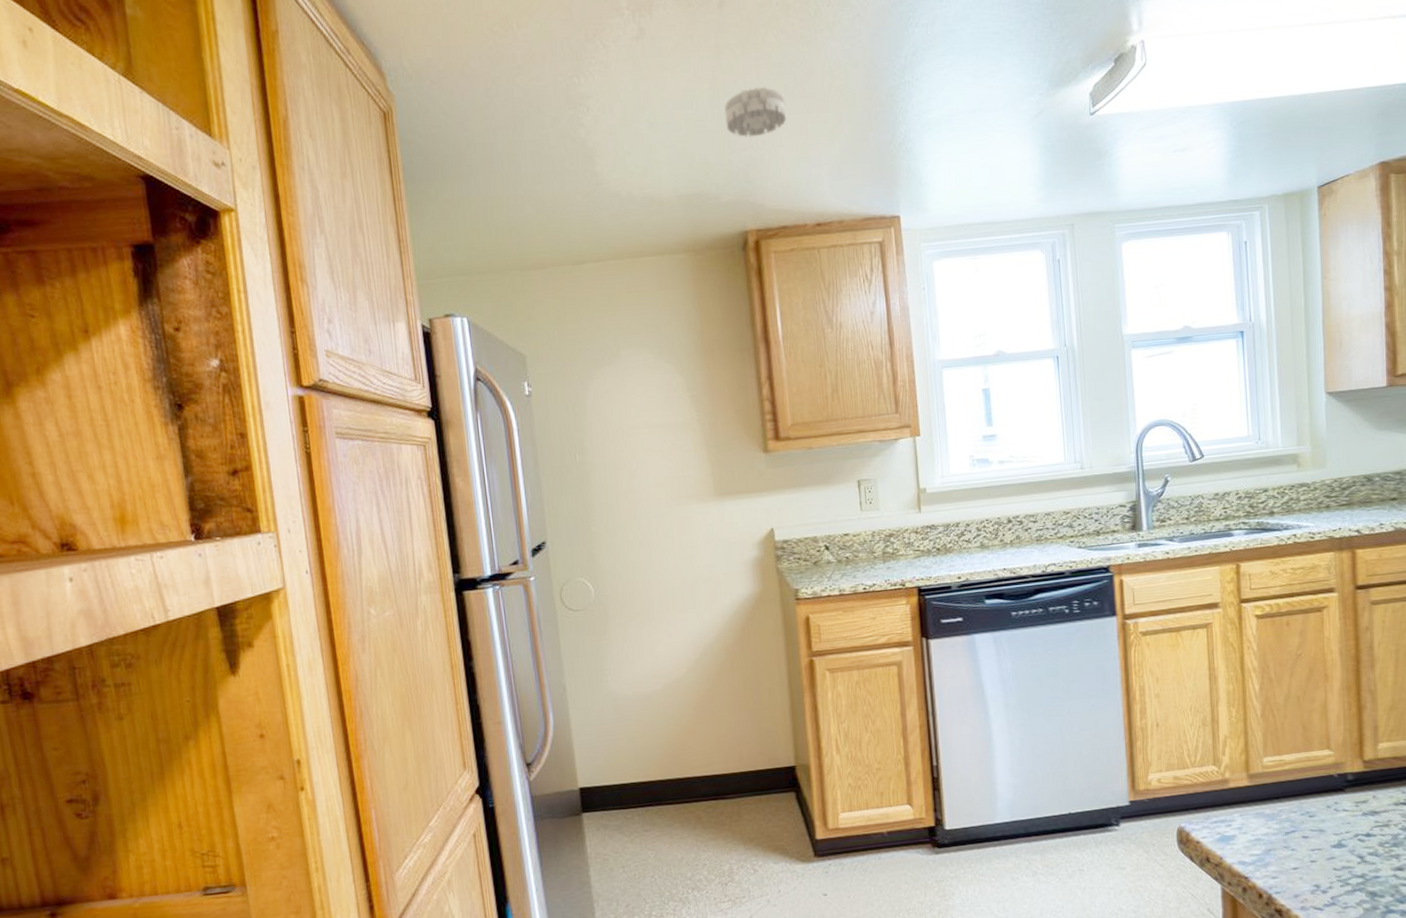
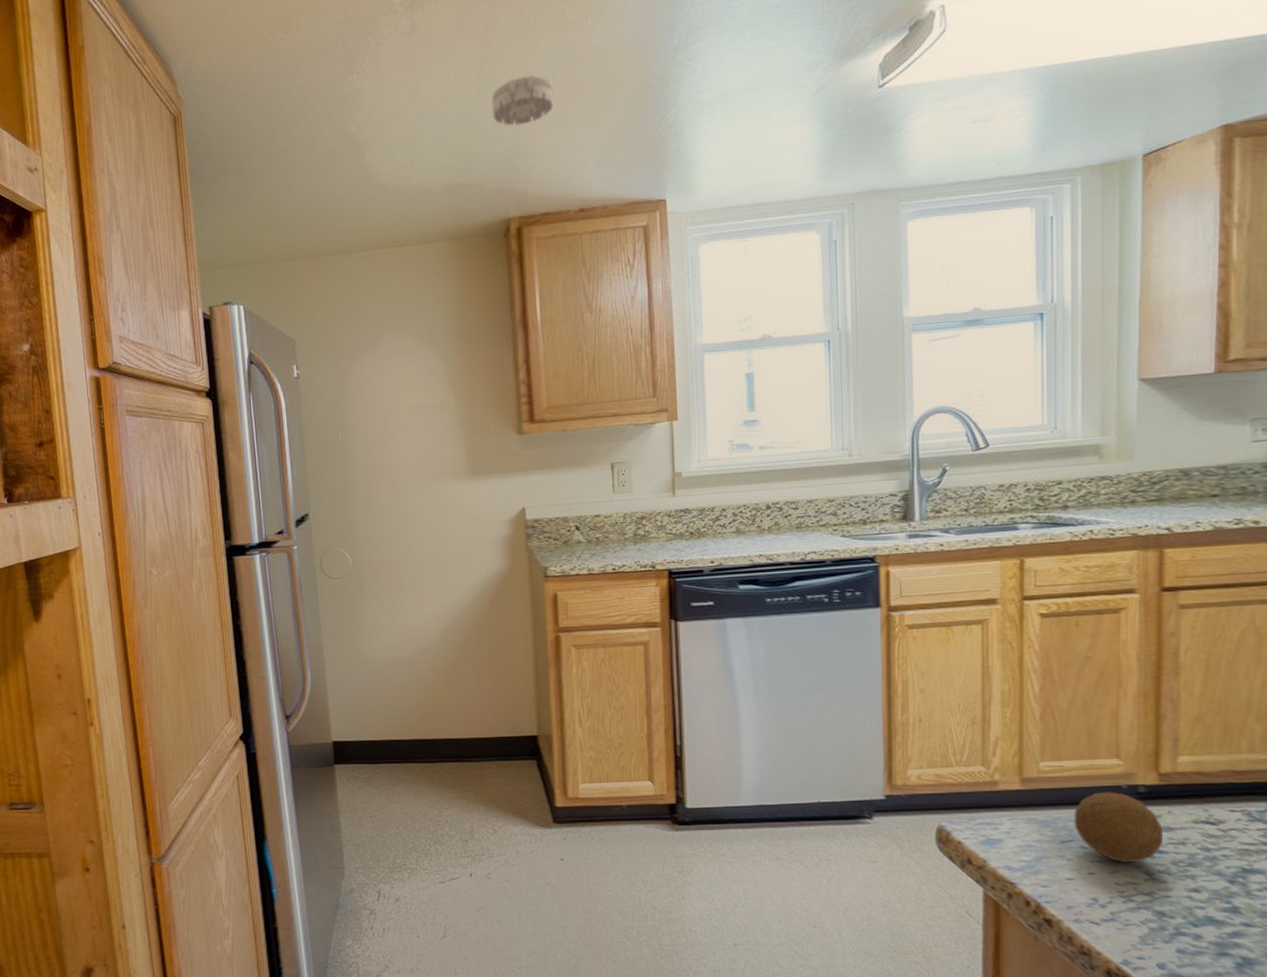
fruit: none [1295,781,1371,848] -> present [1074,791,1164,862]

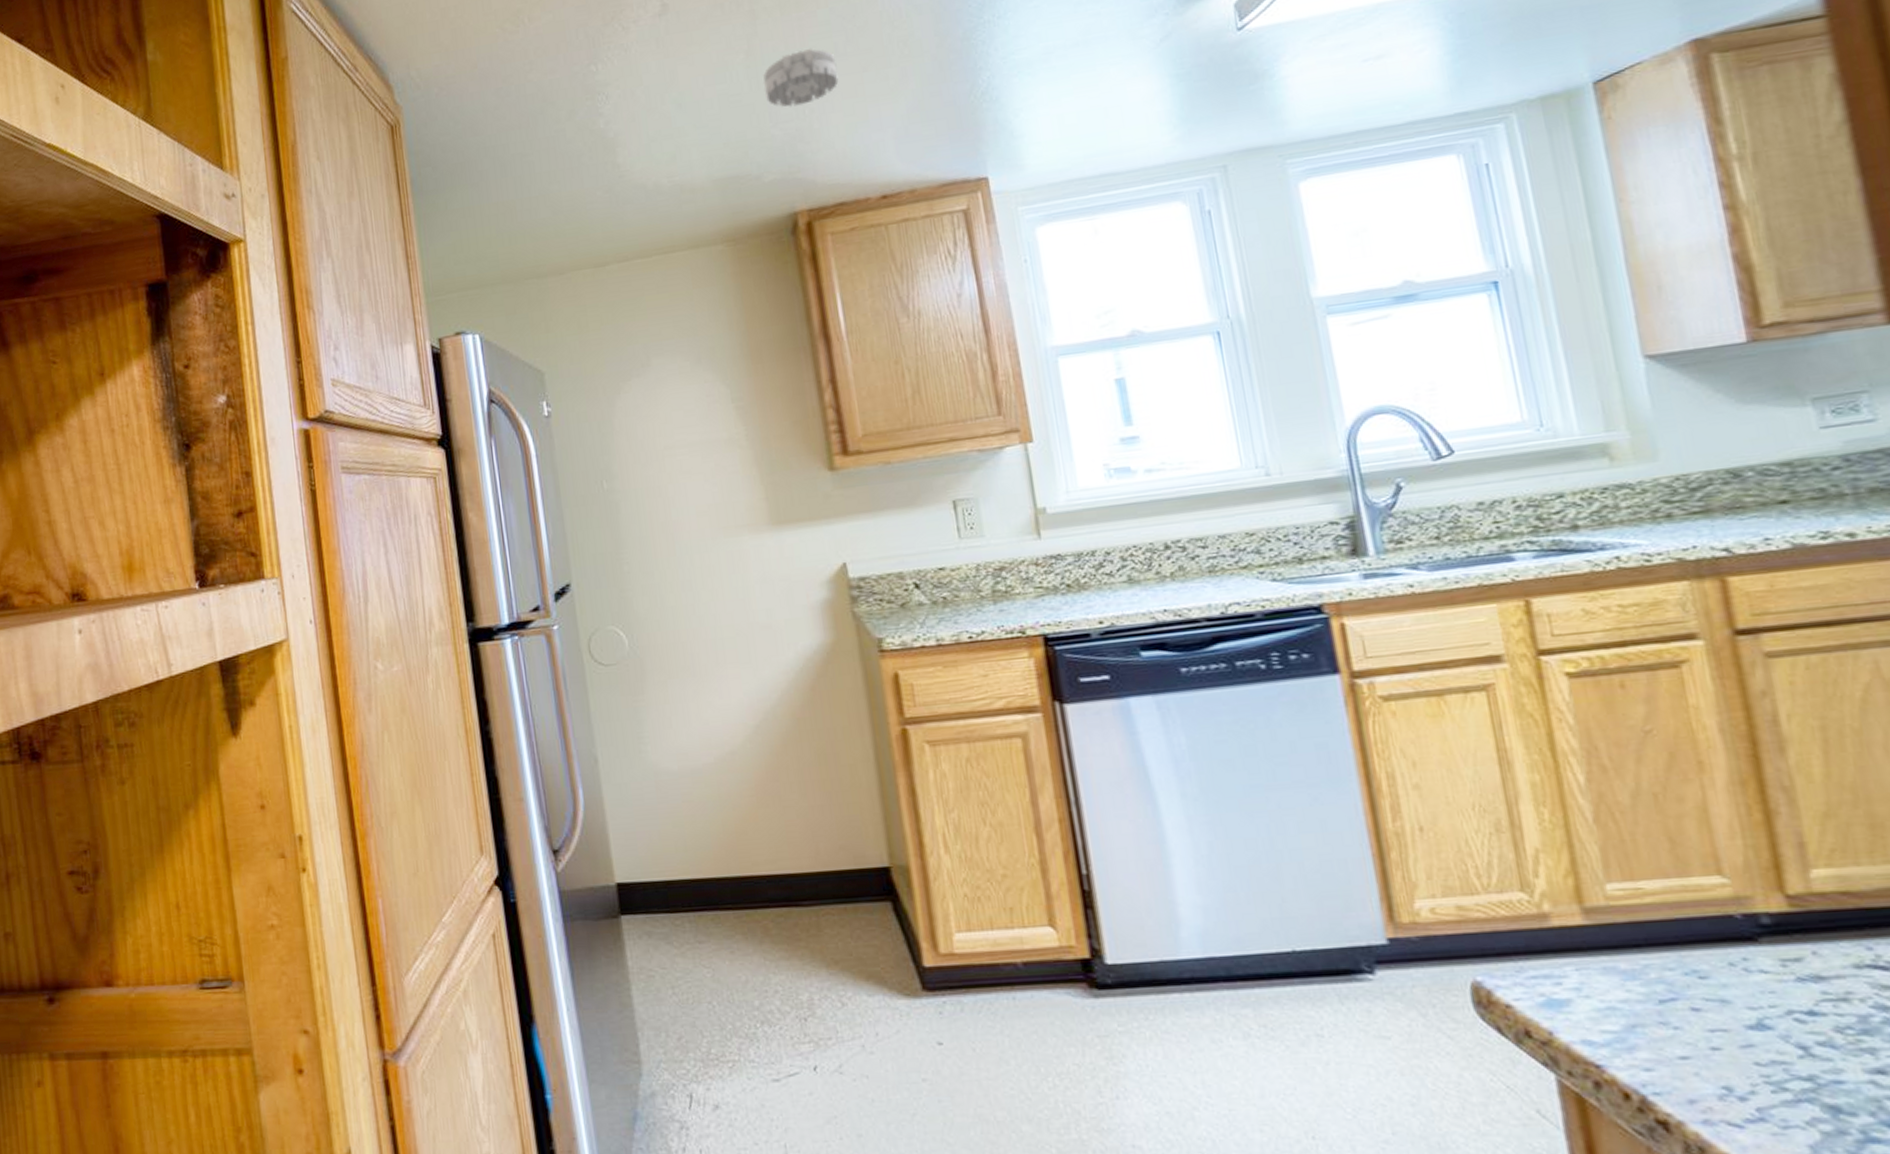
fruit: present [1074,791,1164,862] -> none [1669,924,1815,1030]

